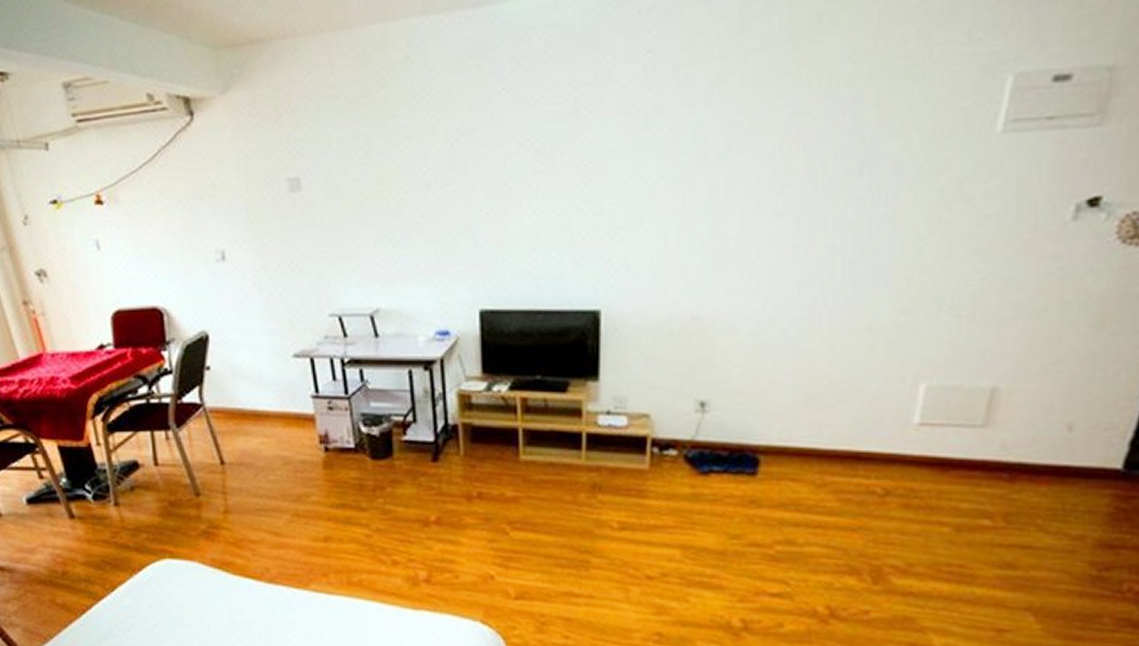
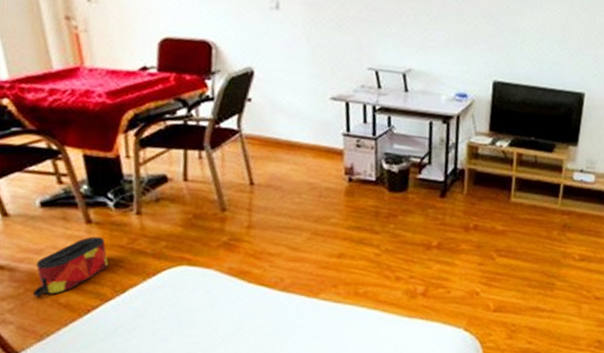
bag: none [32,532,96,598] -> present [32,236,109,297]

